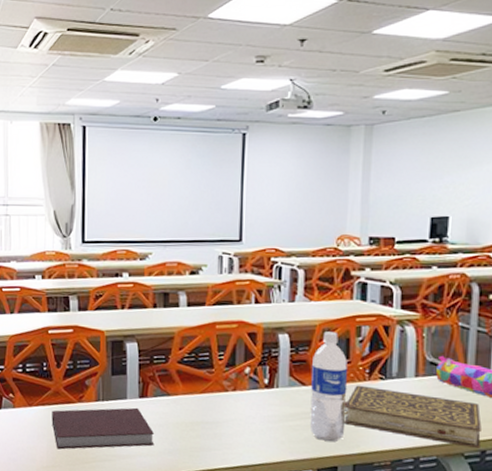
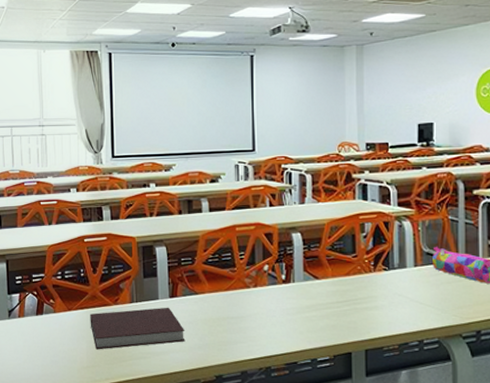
water bottle: present [309,331,348,441] -> none [323,229,356,329]
book: present [344,385,482,448] -> none [353,276,475,329]

